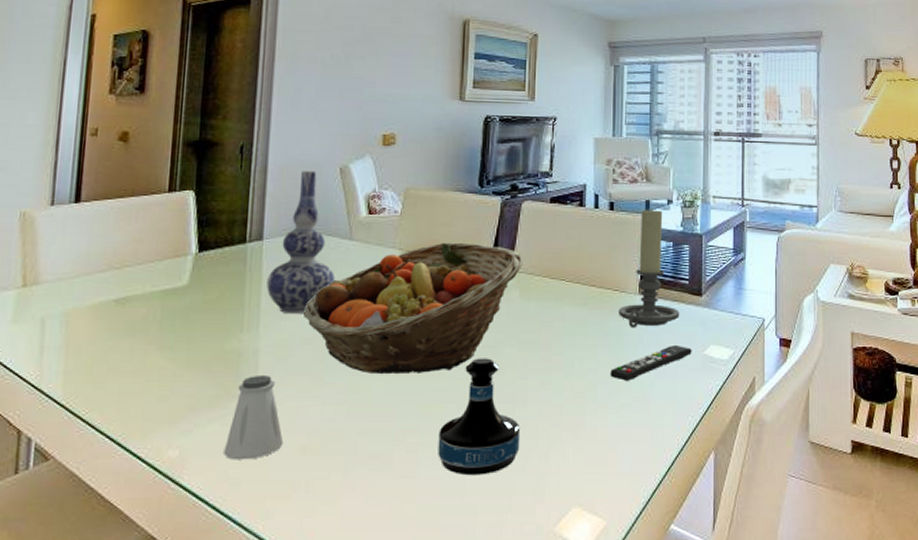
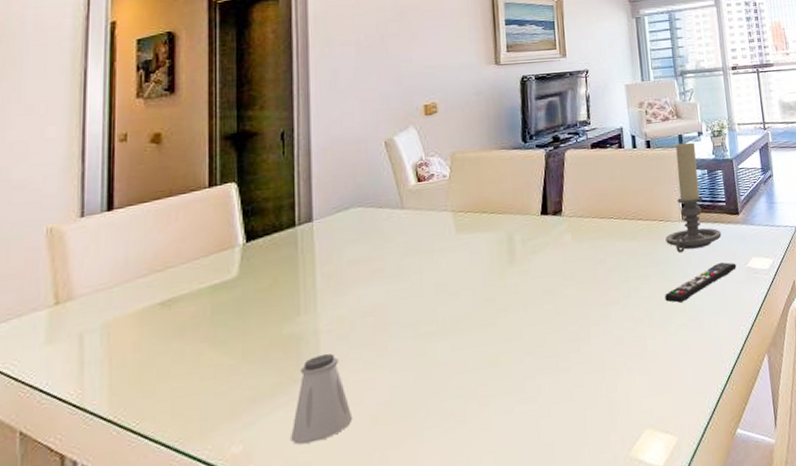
vase: present [266,170,335,313] -> none [321,147,390,290]
fruit basket: present [304,242,523,374] -> none [362,195,572,336]
tequila bottle: present [438,358,521,476] -> none [508,301,589,418]

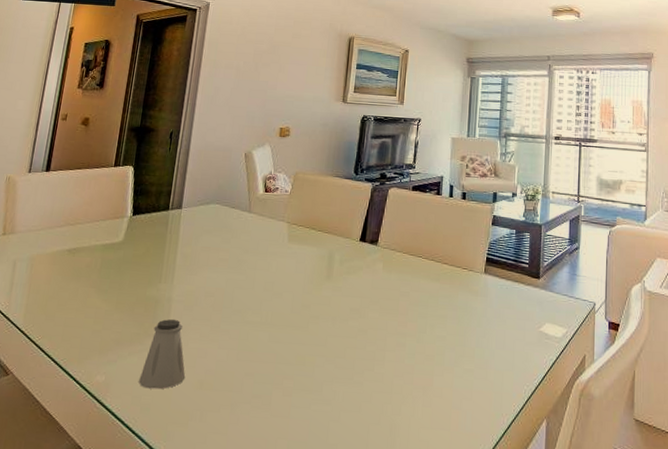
remote control: present [665,262,737,304] -> none [457,320,529,350]
candle holder: present [666,141,722,254] -> none [466,200,520,303]

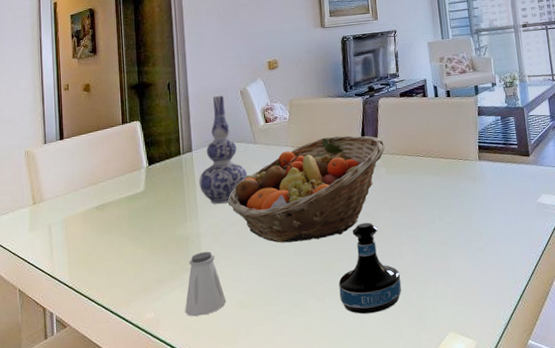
vase: none [181,154,235,271] -> present [199,95,248,204]
fruit basket: none [208,218,388,328] -> present [228,135,386,243]
tequila bottle: none [308,319,378,421] -> present [338,222,402,314]

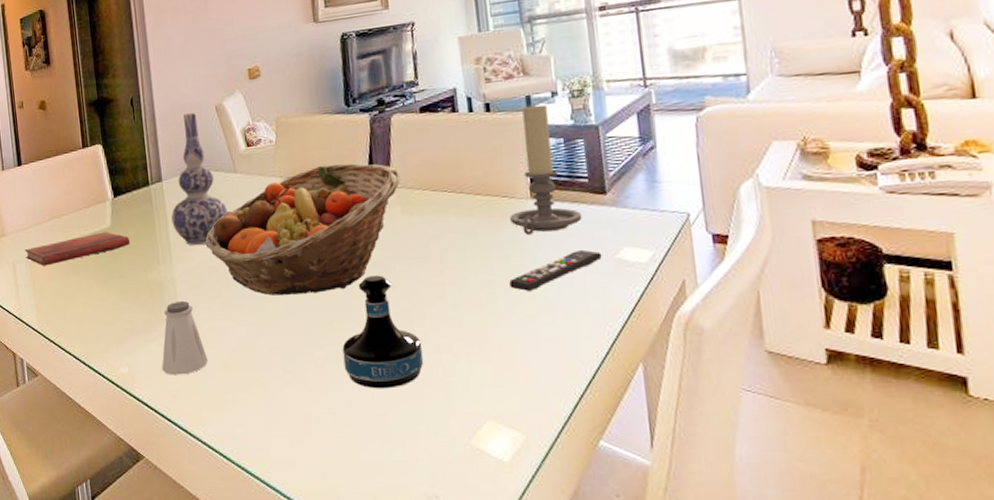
diary: none [61,195,162,228] -> present [24,231,131,266]
candle holder: none [464,91,514,188] -> present [510,104,582,236]
remote control: none [464,197,528,231] -> present [509,249,602,292]

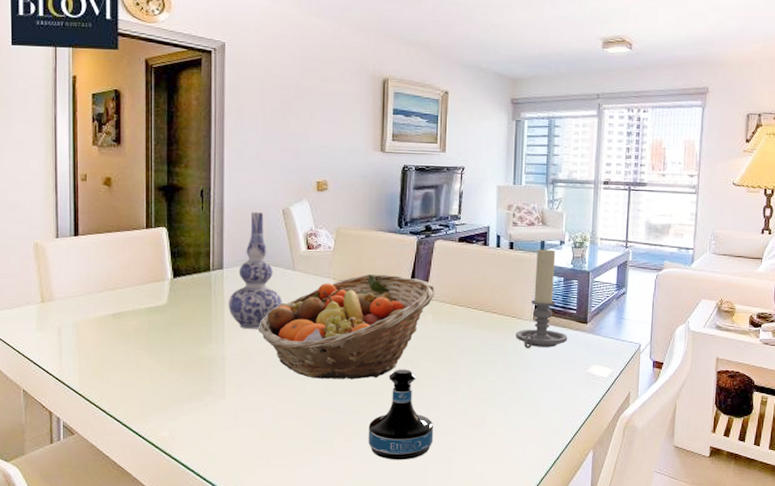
diary: present [24,231,131,266] -> none [73,308,185,334]
saltshaker: present [162,301,208,375] -> none [203,377,248,441]
remote control: present [509,249,602,292] -> none [508,363,577,392]

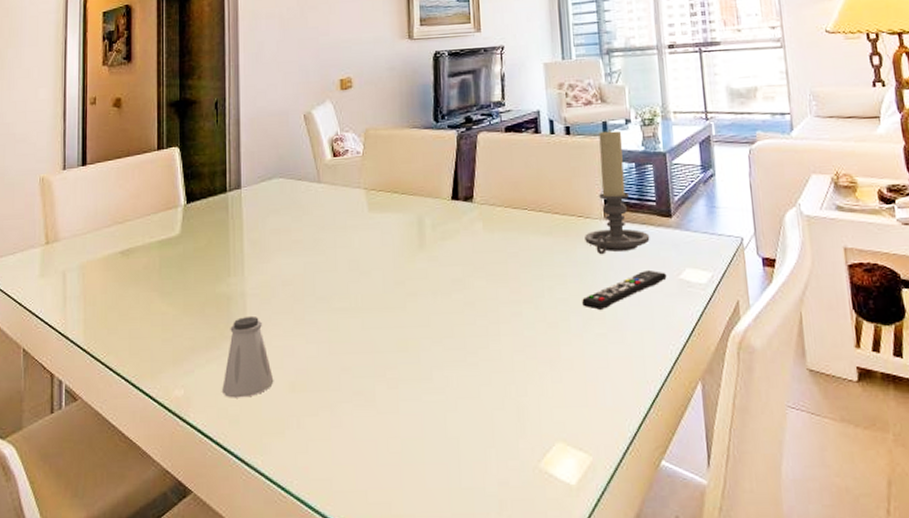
saltshaker: none [203,377,248,441] -> present [222,317,274,398]
vase: present [228,211,282,329] -> none [248,119,308,257]
fruit basket: present [259,274,436,380] -> none [283,178,484,311]
tequila bottle: present [368,369,434,460] -> none [416,291,497,411]
remote control: none [508,363,577,392] -> present [582,269,667,311]

